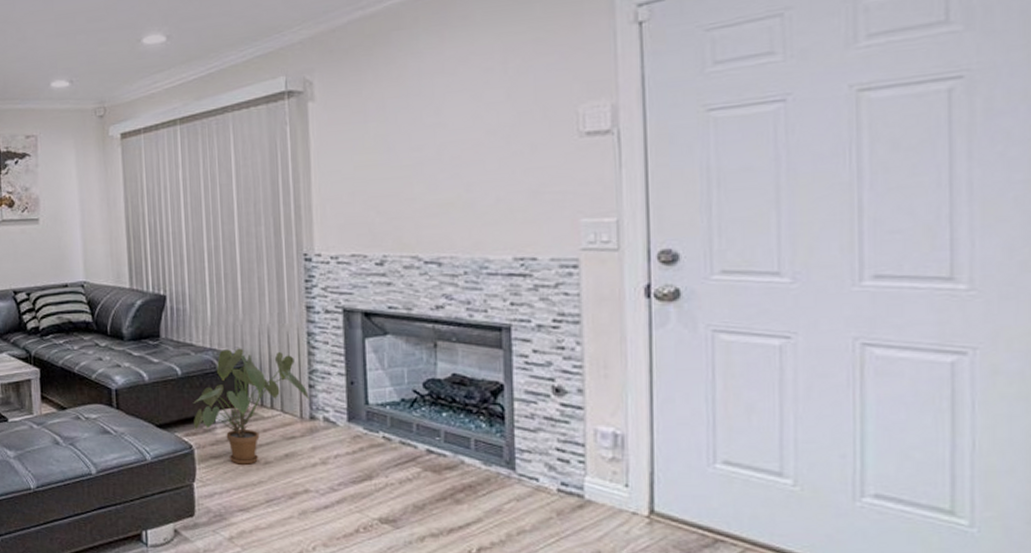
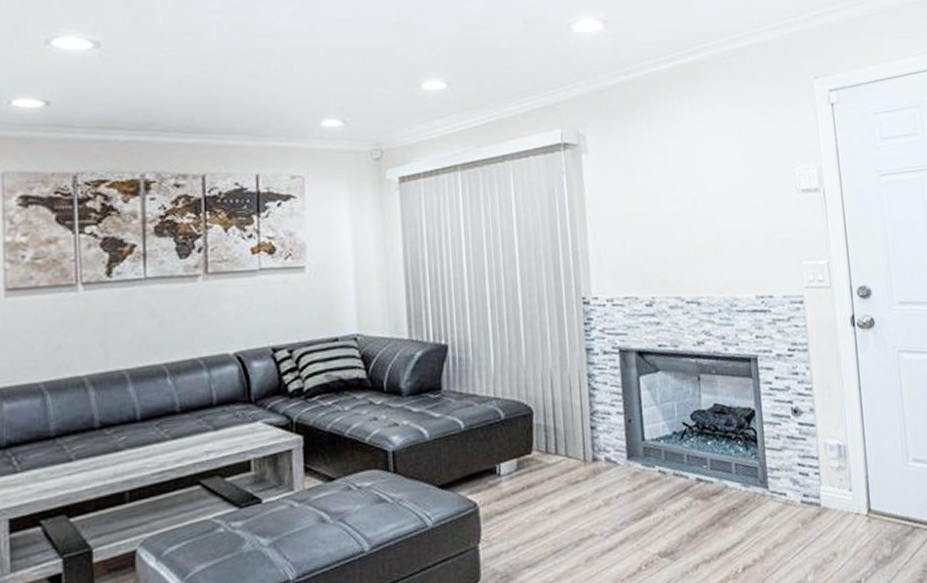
house plant: present [193,348,311,465] -> none [477,395,593,518]

